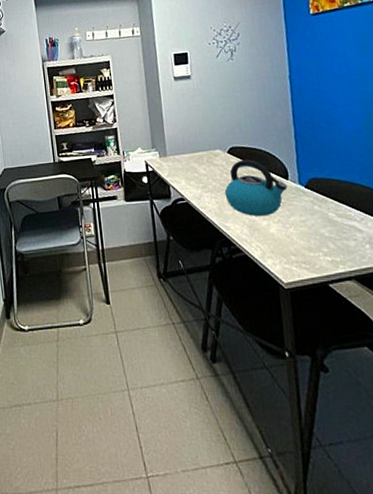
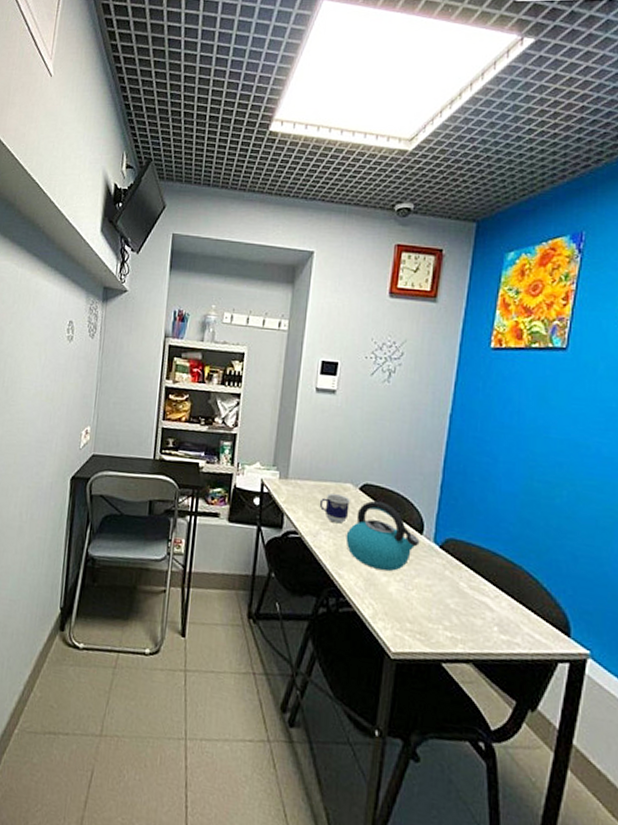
cup: none [196,160,223,185] -> present [319,493,350,524]

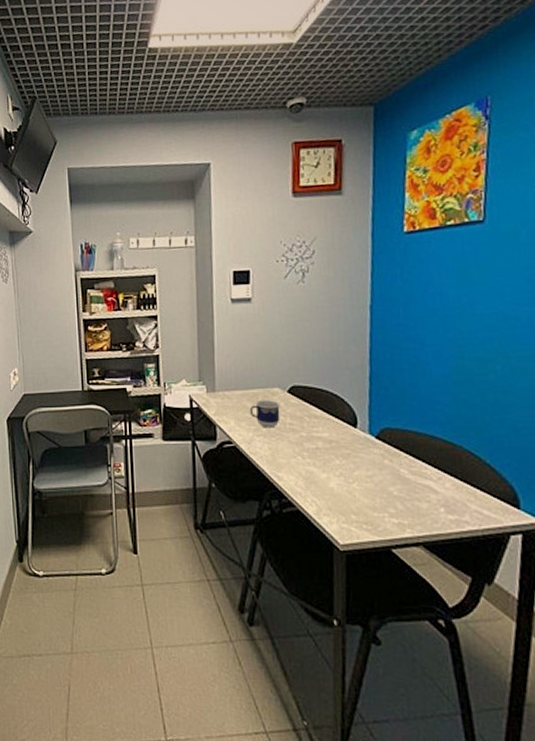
kettle: present [345,500,420,571] -> none [280,401,355,468]

